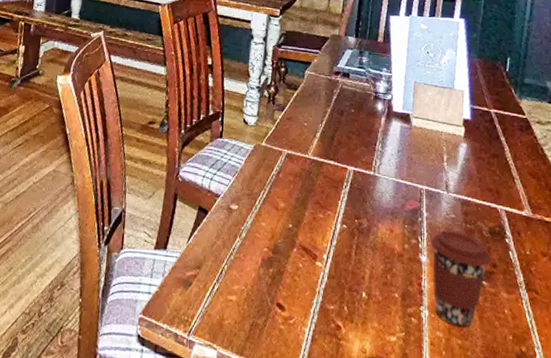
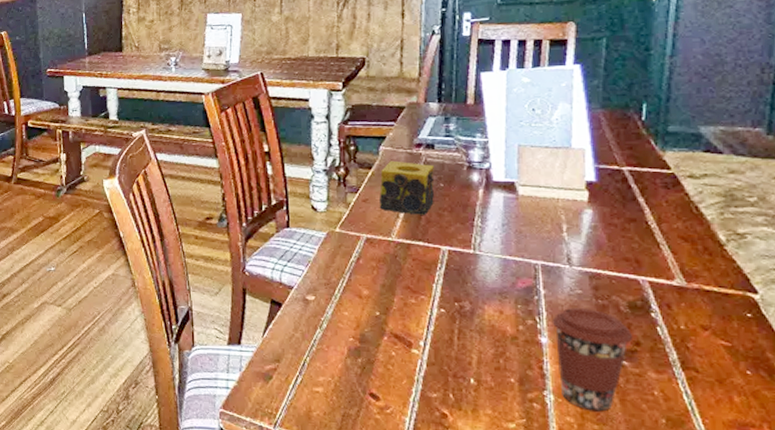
candle: none [301,84,348,137] -> present [379,161,435,215]

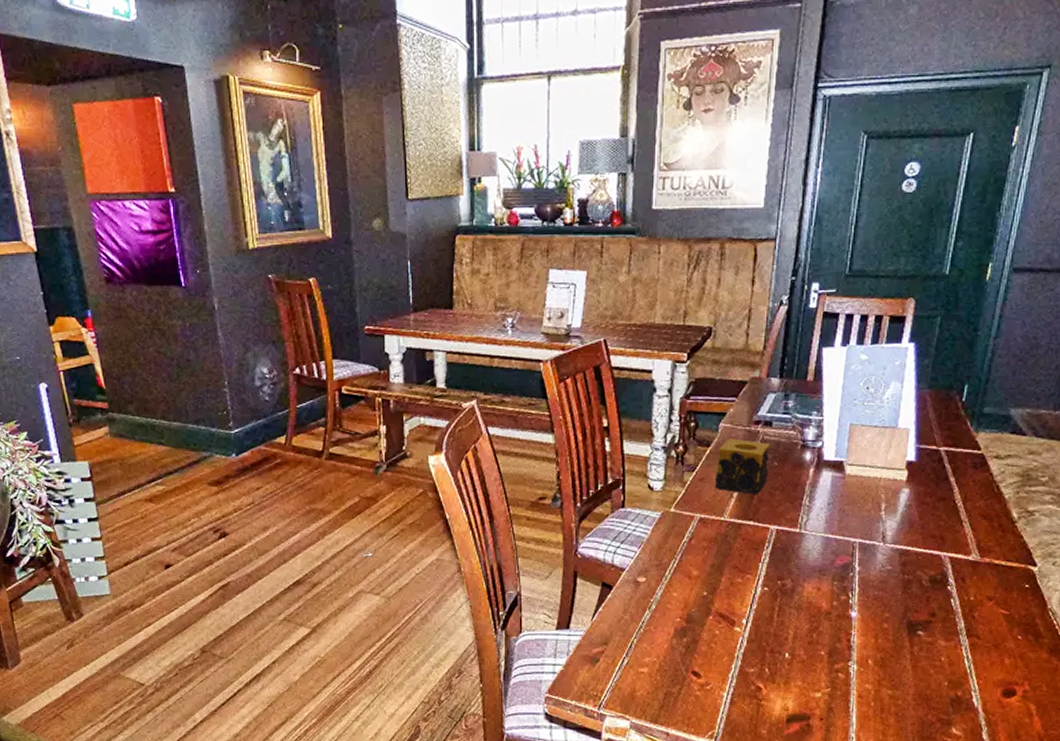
coffee cup: present [551,308,634,412] -> none [862,583,931,678]

